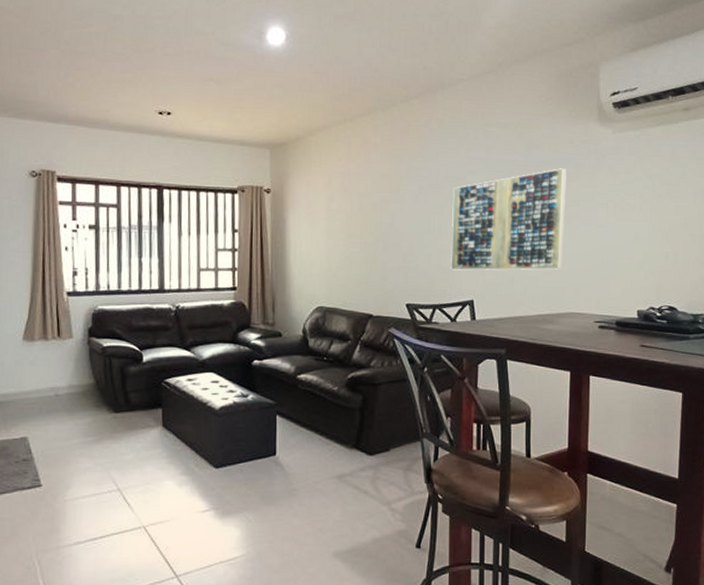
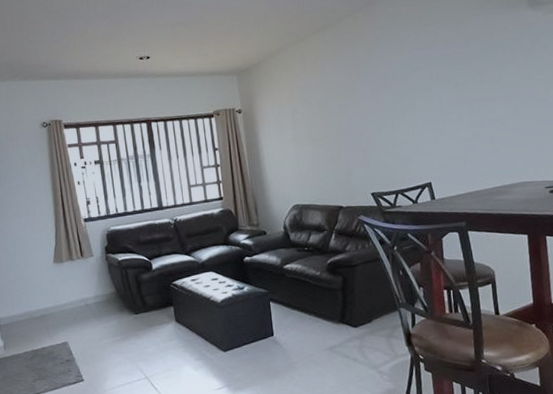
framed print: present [451,168,566,271] -> none [402,53,509,158]

